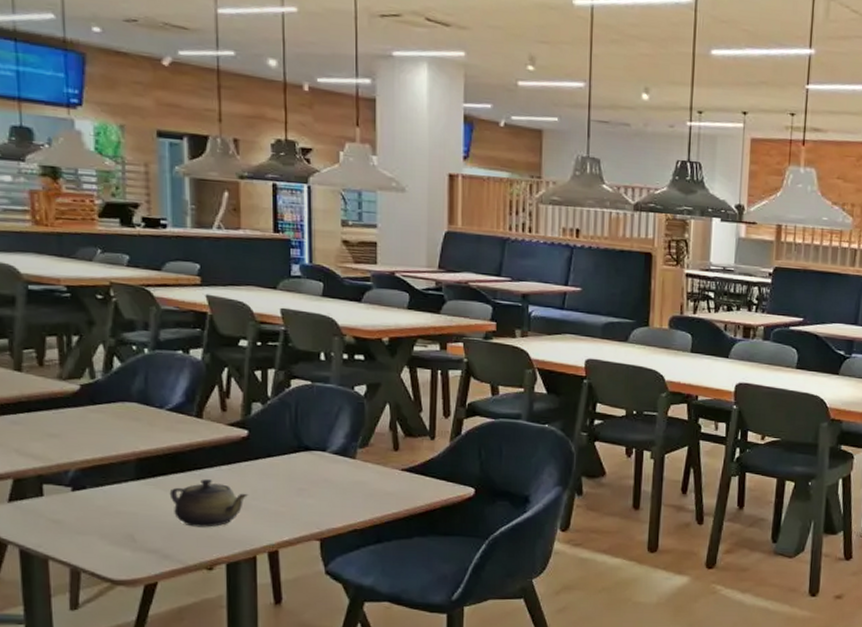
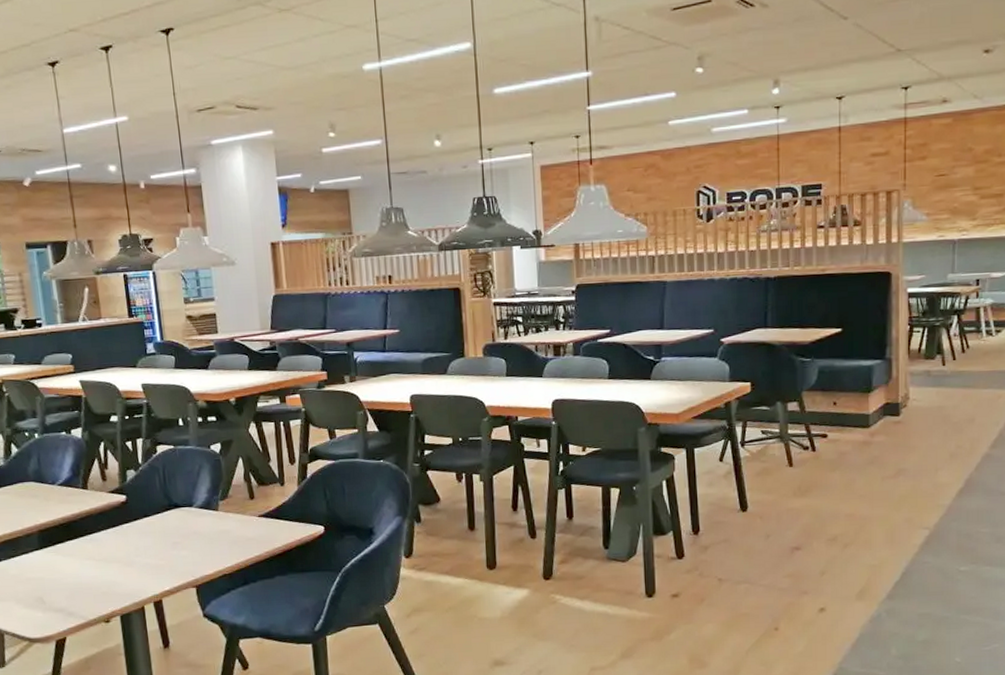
teapot: present [169,479,249,528] -> none [67,542,133,586]

